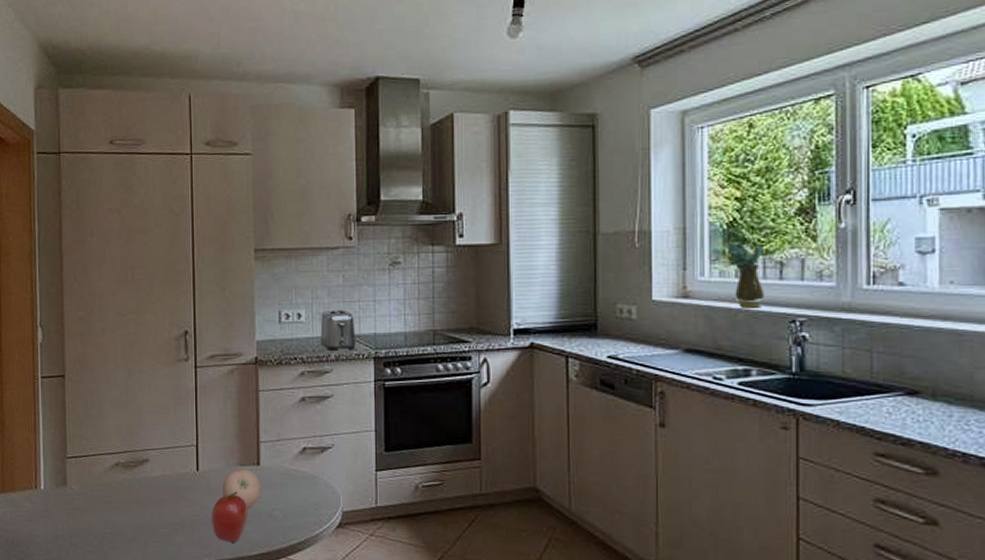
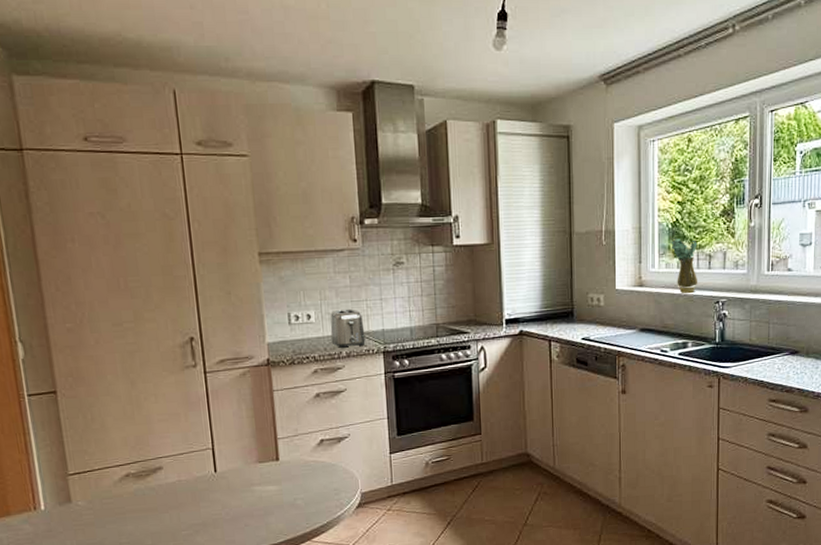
fruit: present [211,491,249,543] -> none [233,487,271,535]
fruit: present [222,469,261,509] -> none [242,465,282,502]

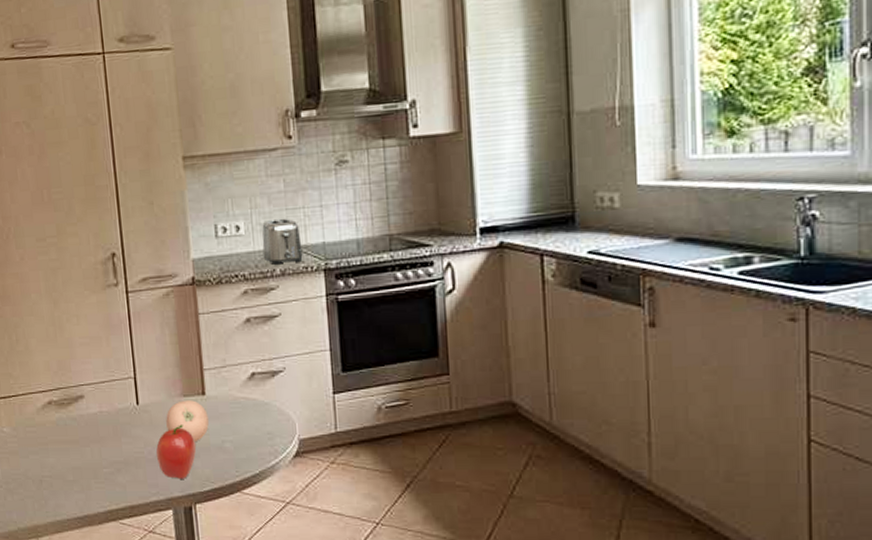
fruit: none [233,487,271,535] -> present [156,424,197,479]
fruit: none [242,465,282,502] -> present [166,400,209,443]
vase: present [670,237,698,294] -> none [720,109,768,189]

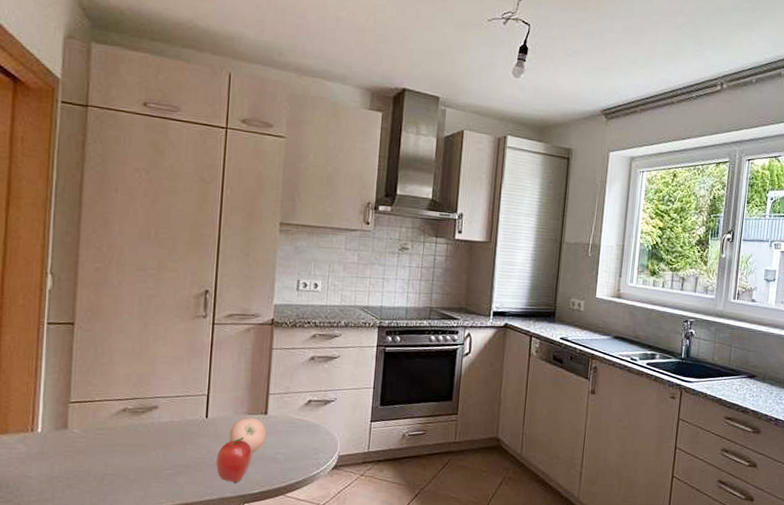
toaster: present [262,218,303,265] -> none [333,283,365,319]

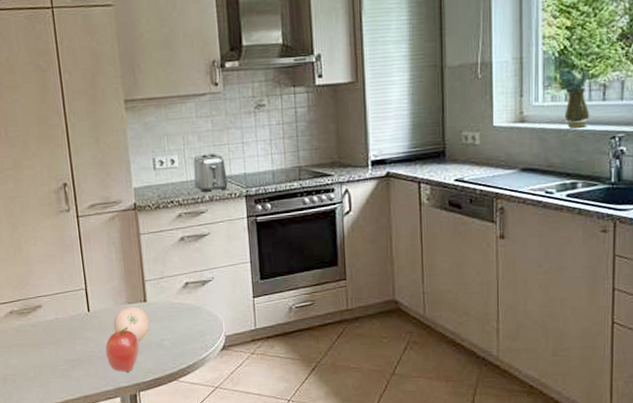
toaster: none [333,283,365,319] -> present [193,153,228,192]
vase: none [648,257,673,311] -> present [556,66,590,130]

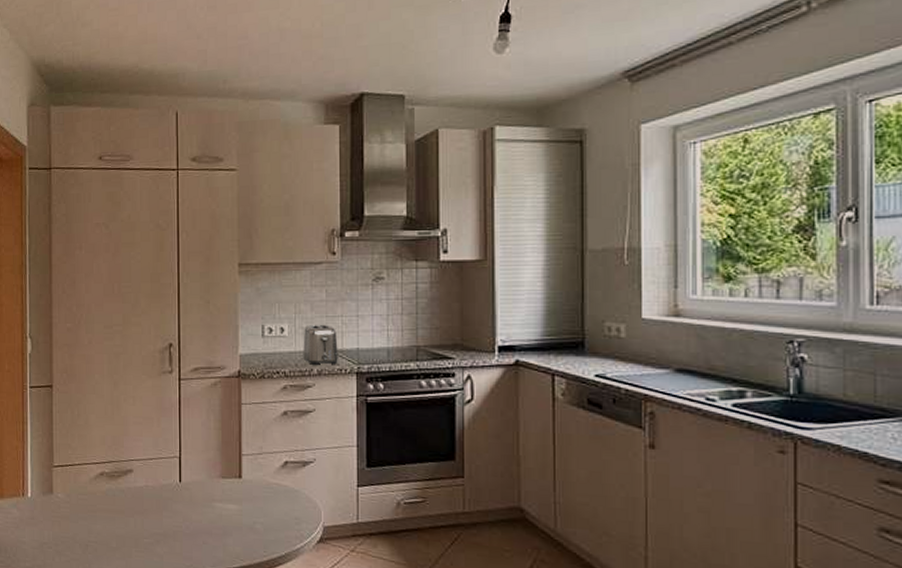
fruit: present [105,327,140,372] -> none [192,504,230,555]
fruit: present [113,306,150,342] -> none [204,481,243,522]
vase: present [556,66,590,130] -> none [718,257,761,329]

